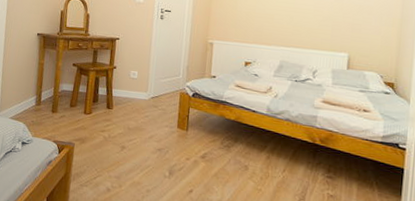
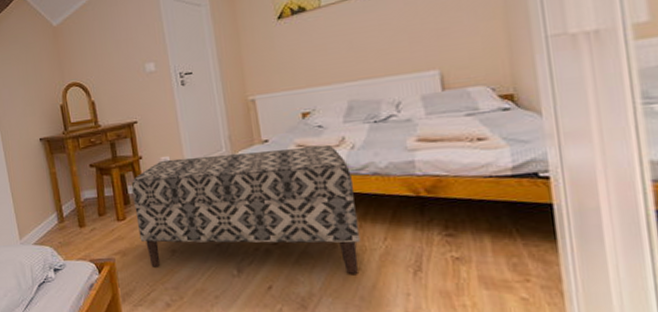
bench: none [98,73,271,193] -> present [131,145,361,274]

